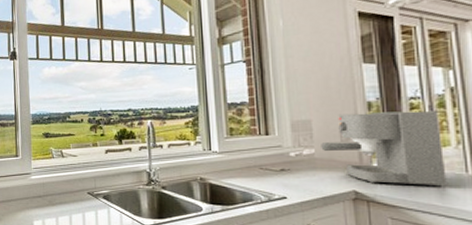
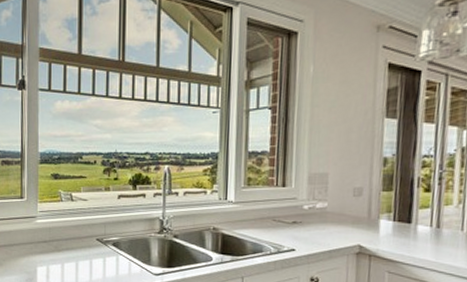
coffee maker: present [321,110,447,187] -> none [334,168,447,244]

